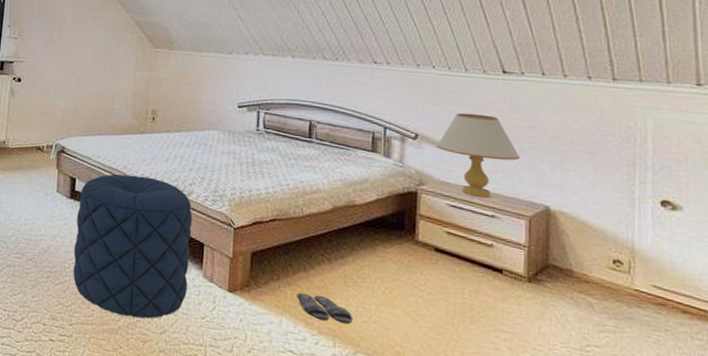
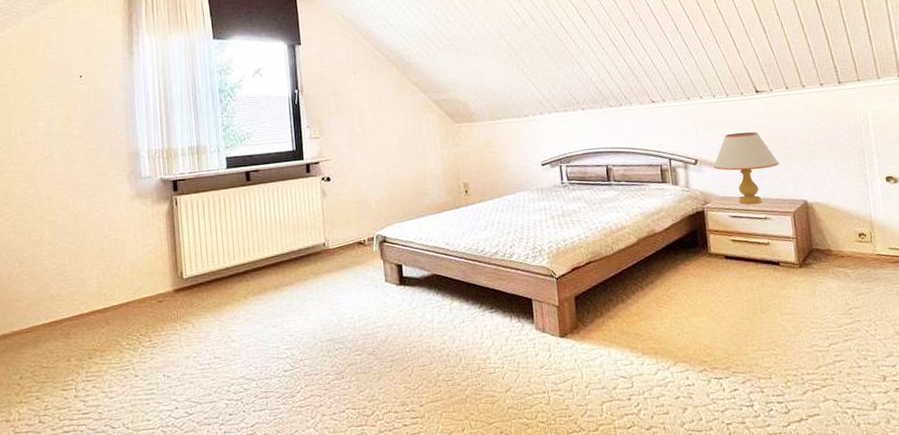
pouf: present [73,174,193,319] -> none [408,248,524,385]
slippers: present [297,292,352,324] -> none [619,320,669,343]

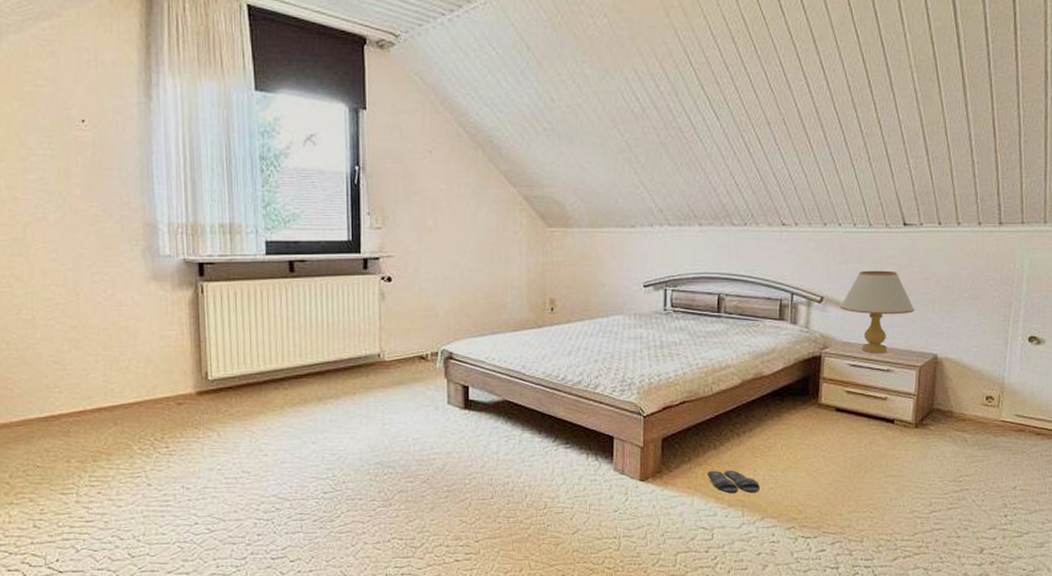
slippers: none [619,320,669,343] -> present [708,470,760,494]

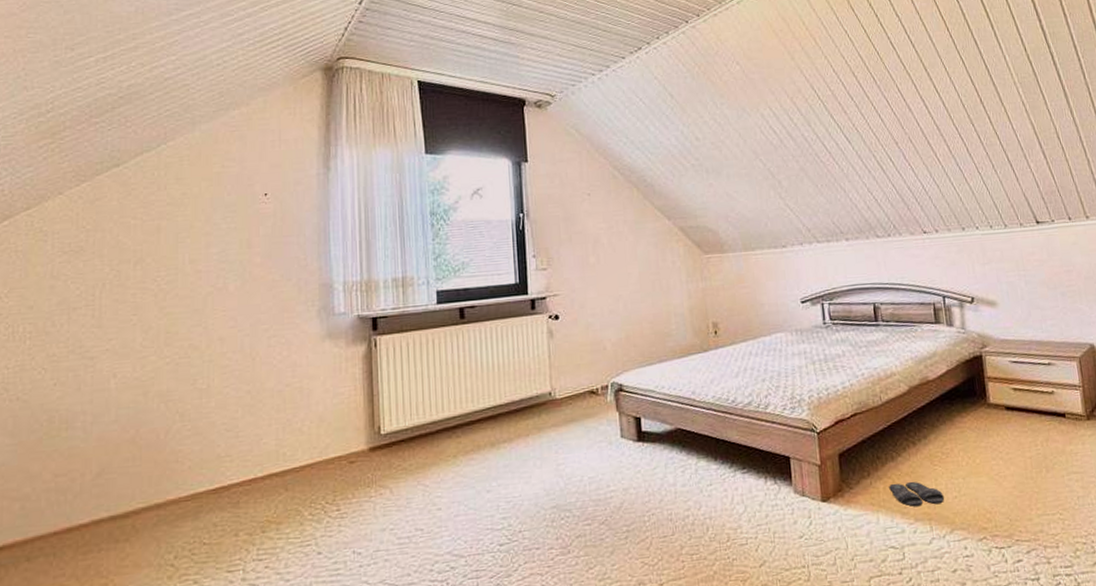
table lamp: present [840,270,915,354] -> none [992,266,1064,349]

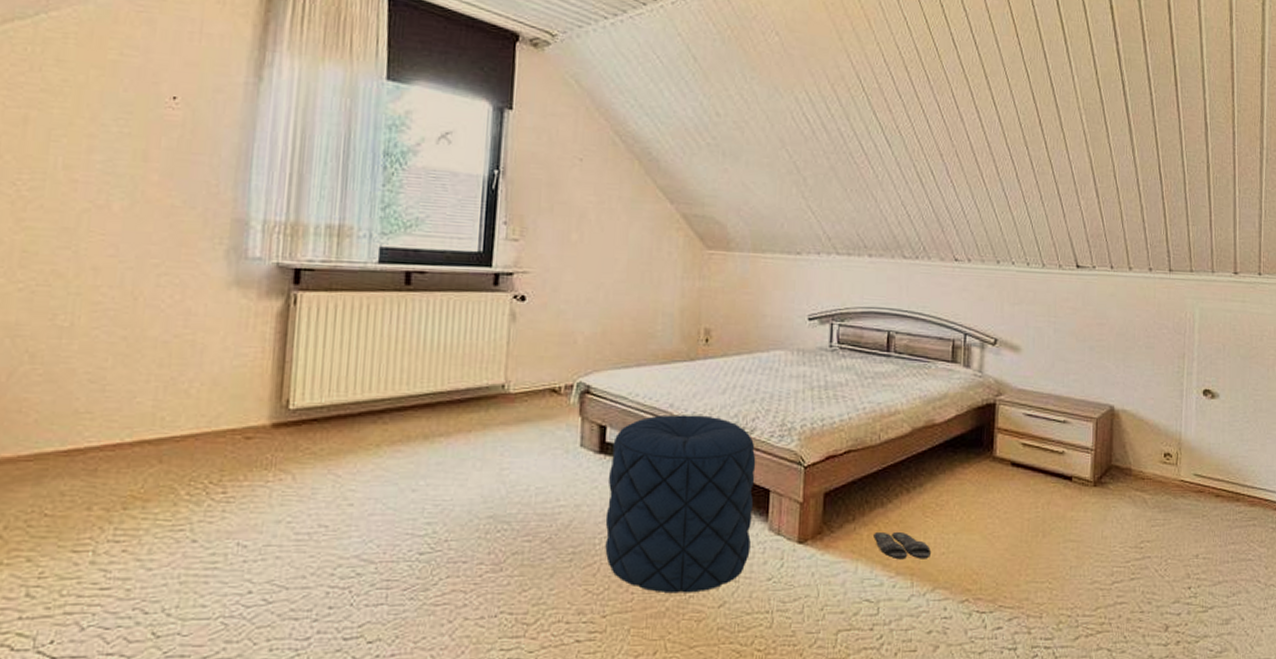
pouf: none [648,398,781,559] -> present [605,415,756,594]

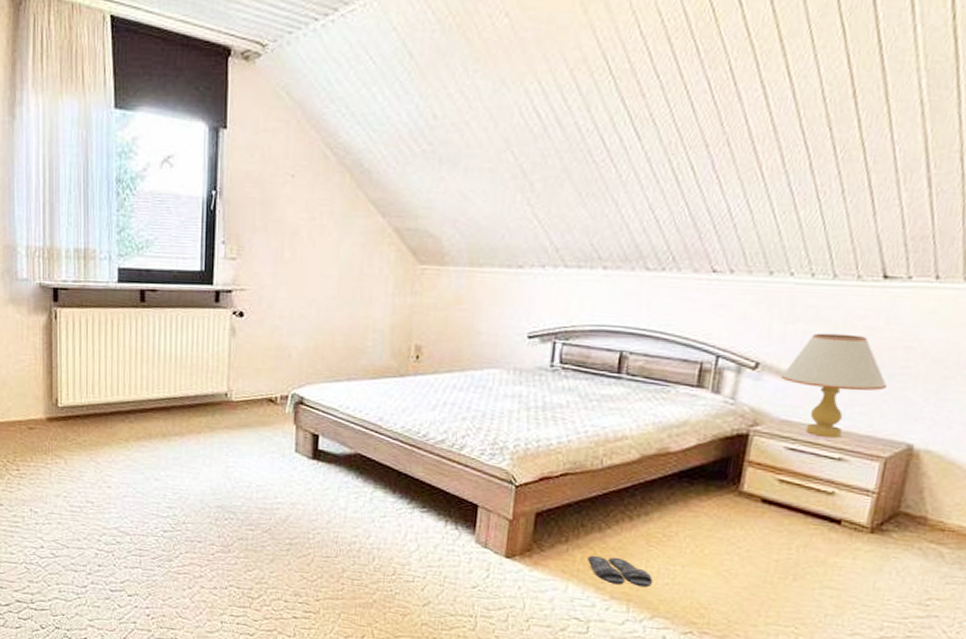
pouf: present [605,415,756,594] -> none [318,427,465,590]
table lamp: none [1015,312,1090,404] -> present [782,333,888,439]

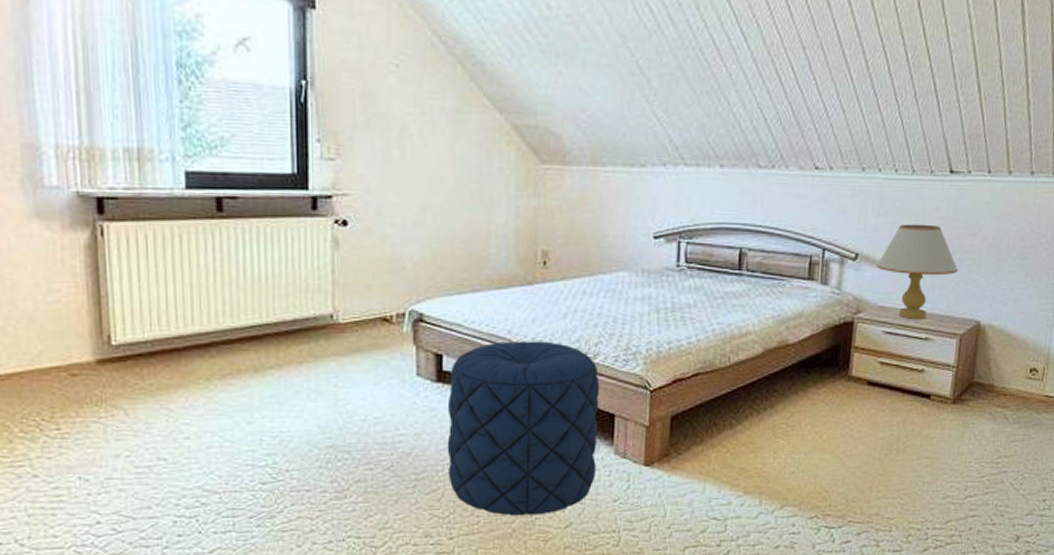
pouf: none [318,427,465,590] -> present [447,341,600,516]
slippers: present [588,555,653,587] -> none [722,452,780,479]

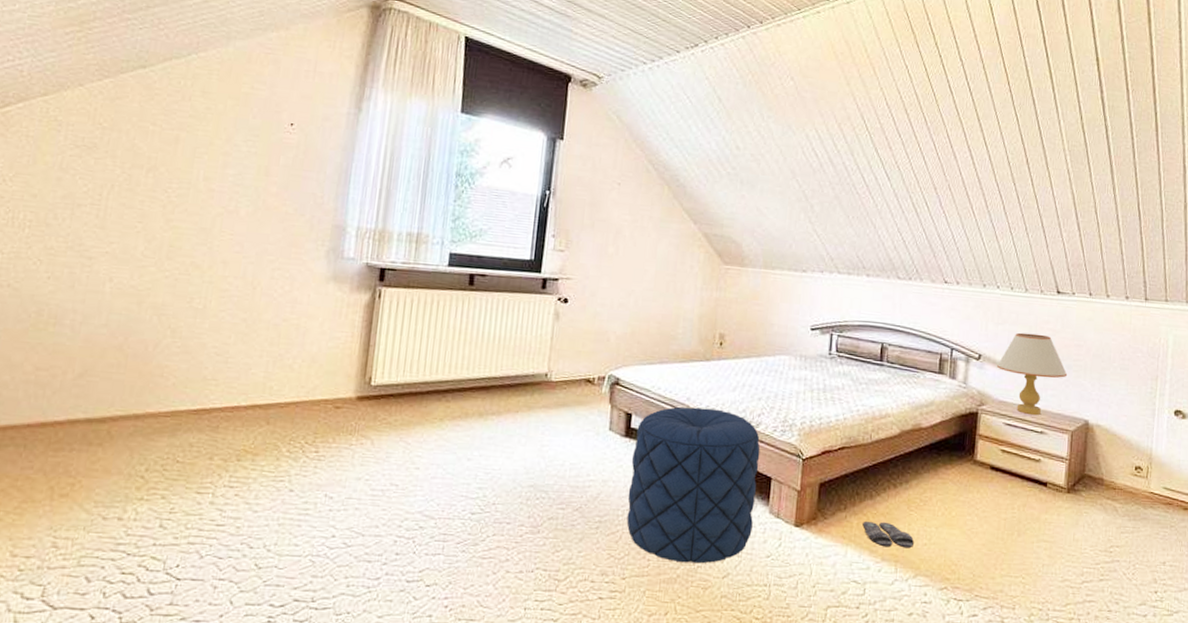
slippers: none [722,452,780,479] -> present [862,520,914,548]

